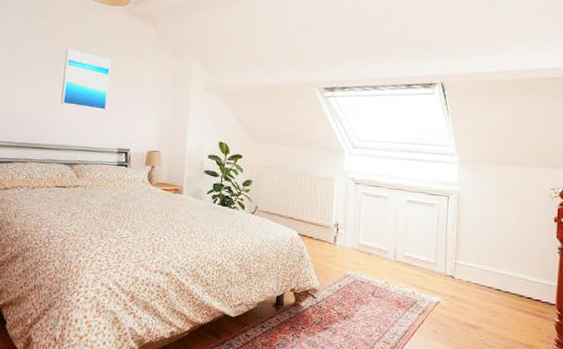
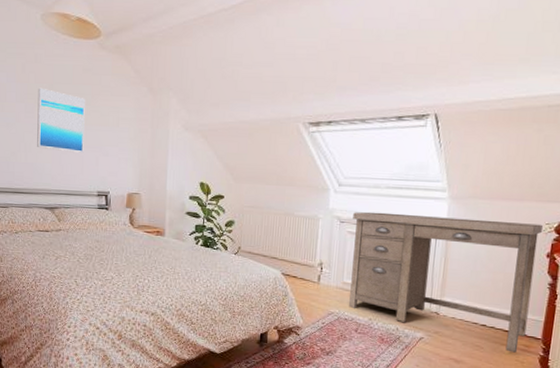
desk: none [365,174,548,319] -> present [349,212,543,353]

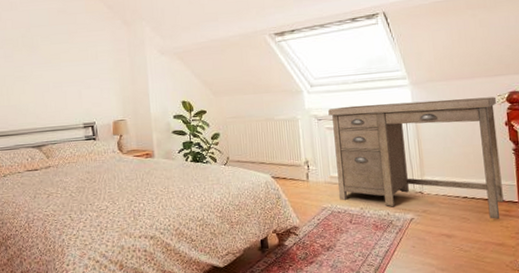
wall art: present [37,87,85,153] -> none [15,32,66,90]

